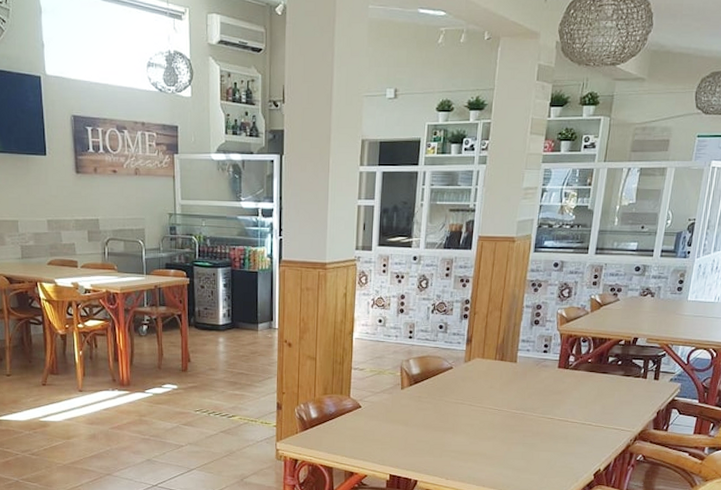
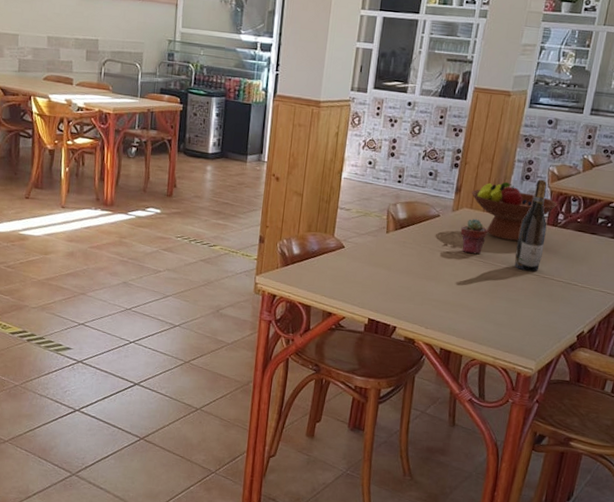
potted succulent: none [474,367,501,403] -> present [460,218,488,255]
fruit bowl: none [482,328,568,386] -> present [471,181,558,241]
wine bottle: none [529,323,559,416] -> present [514,179,547,272]

